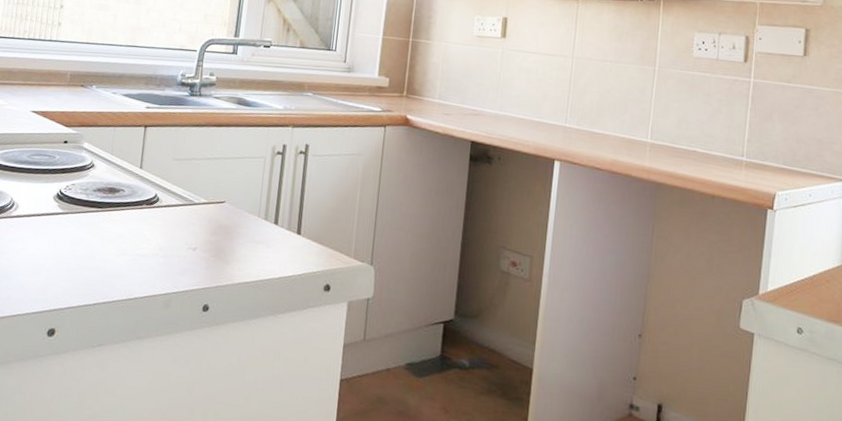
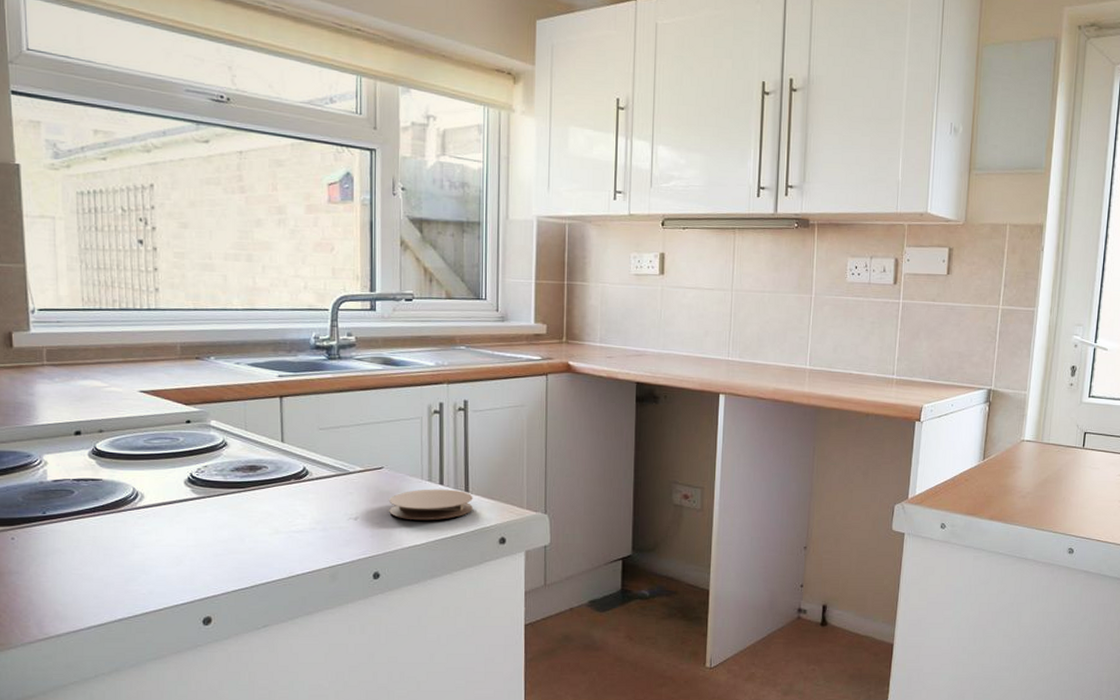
coaster: none [225,227,304,260] -> present [389,489,473,521]

